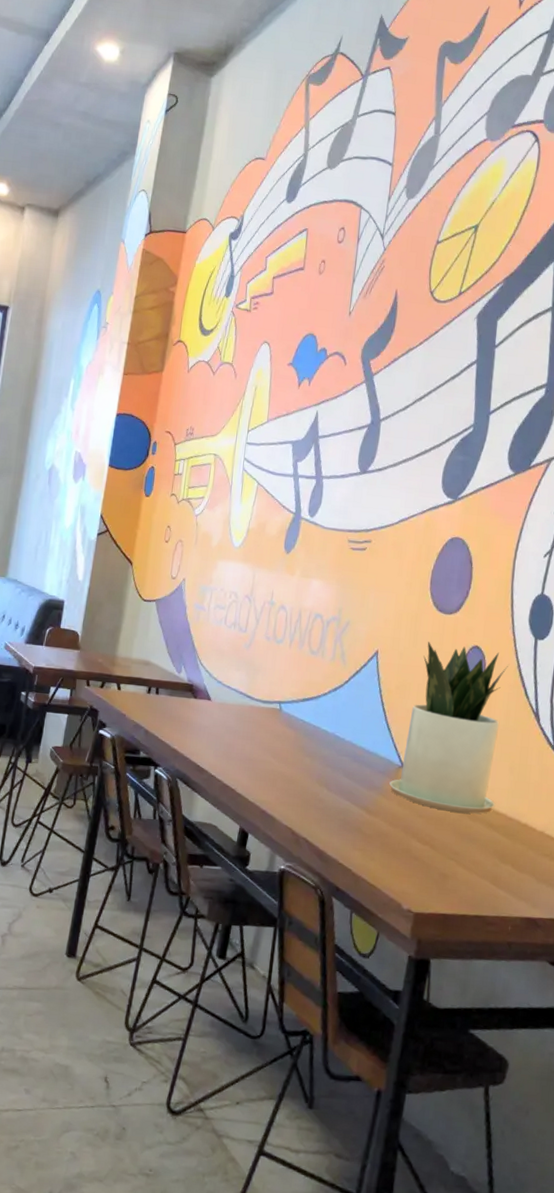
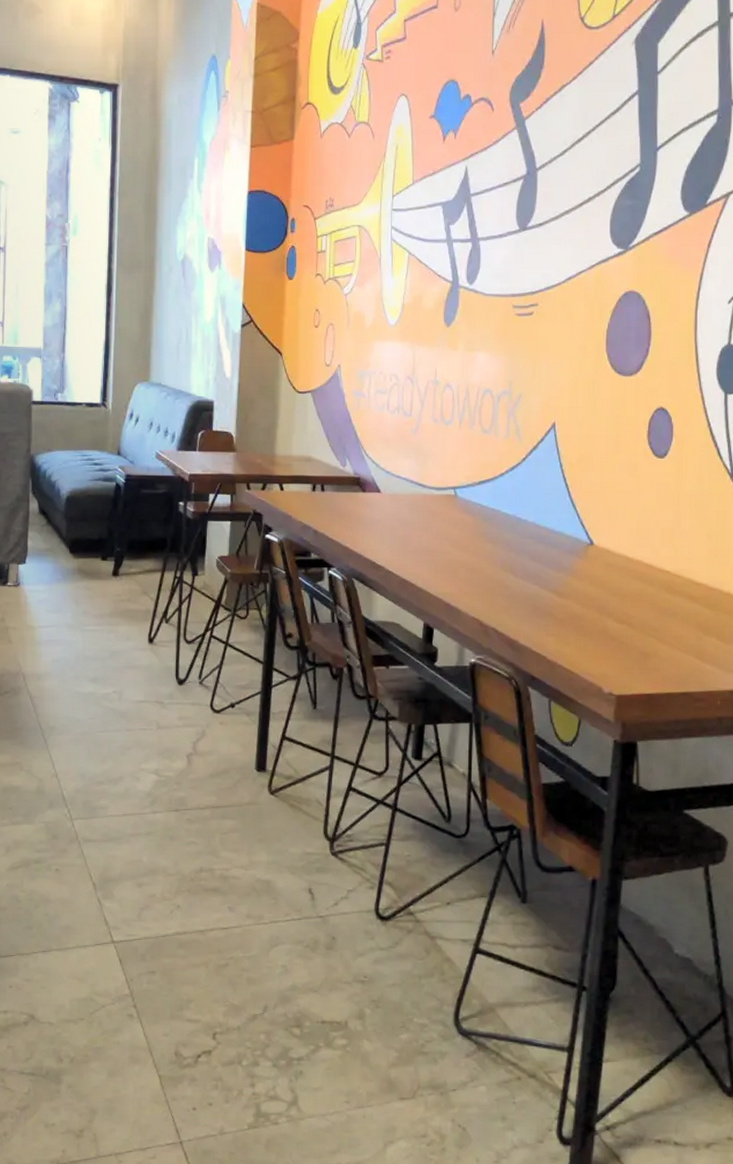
planter: present [389,642,510,814] -> none [579,408,699,587]

